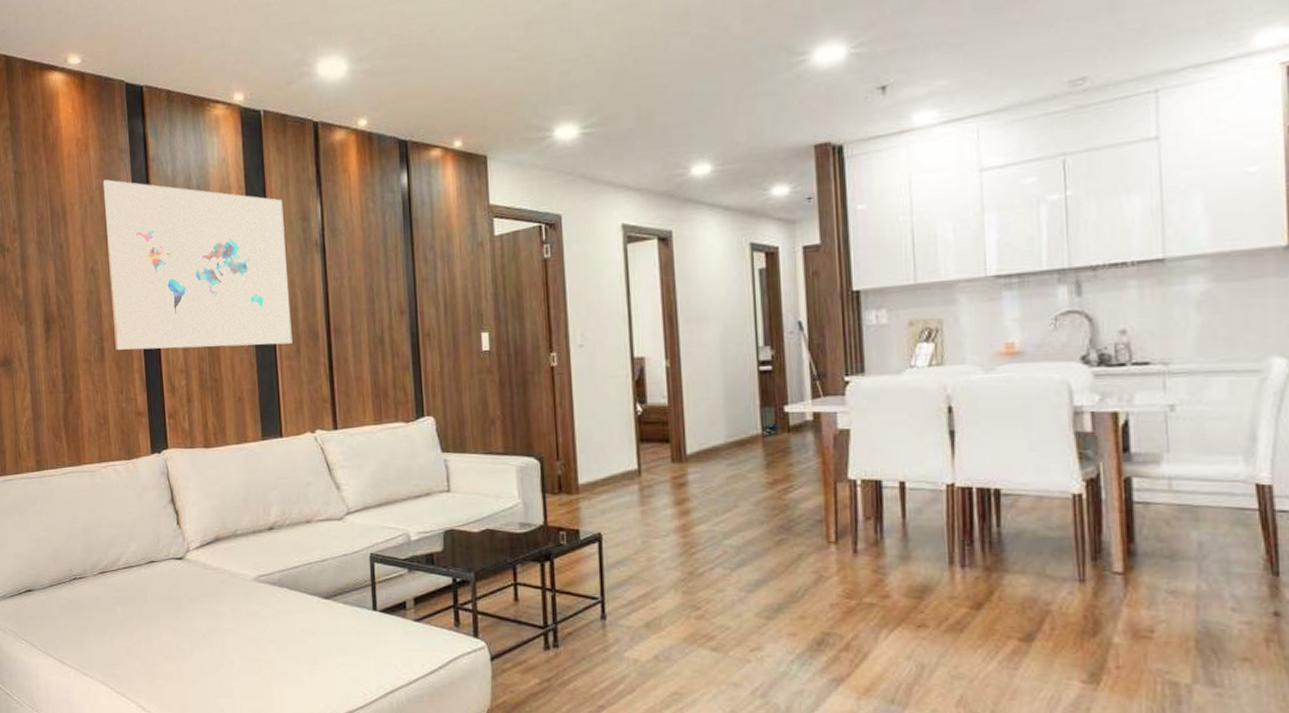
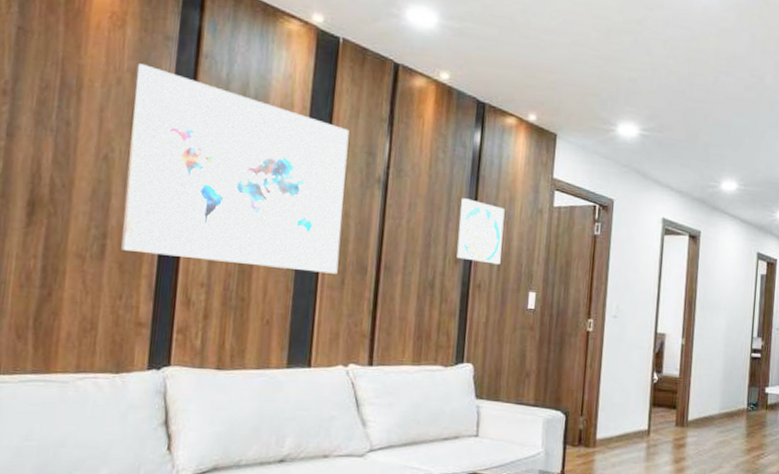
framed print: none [398,245,447,309] -> present [457,198,505,265]

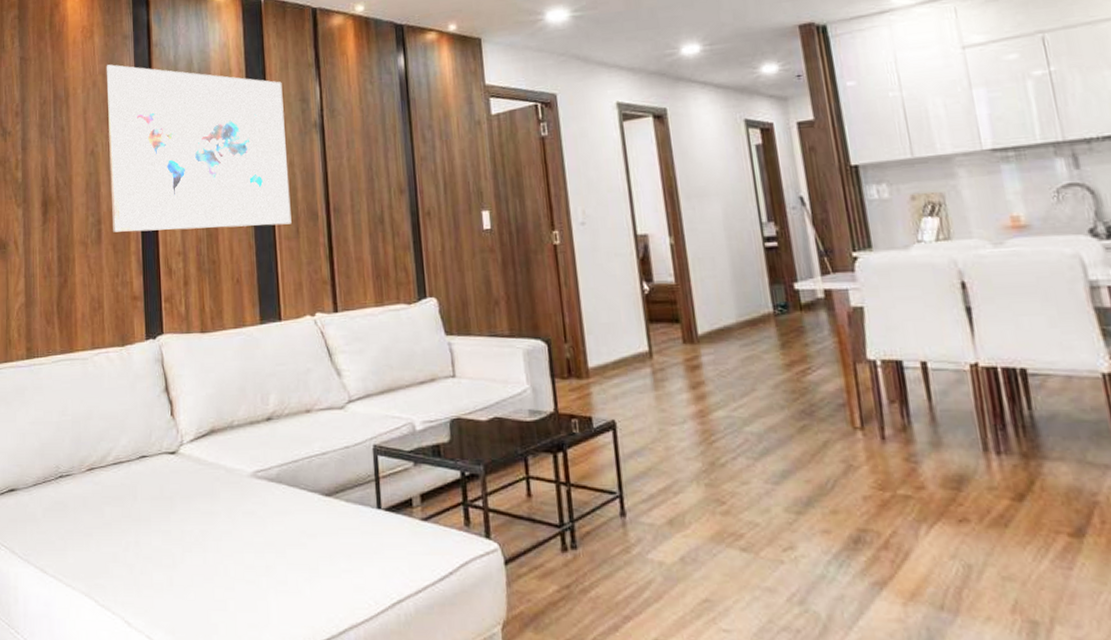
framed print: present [457,198,505,265] -> none [396,124,446,188]

